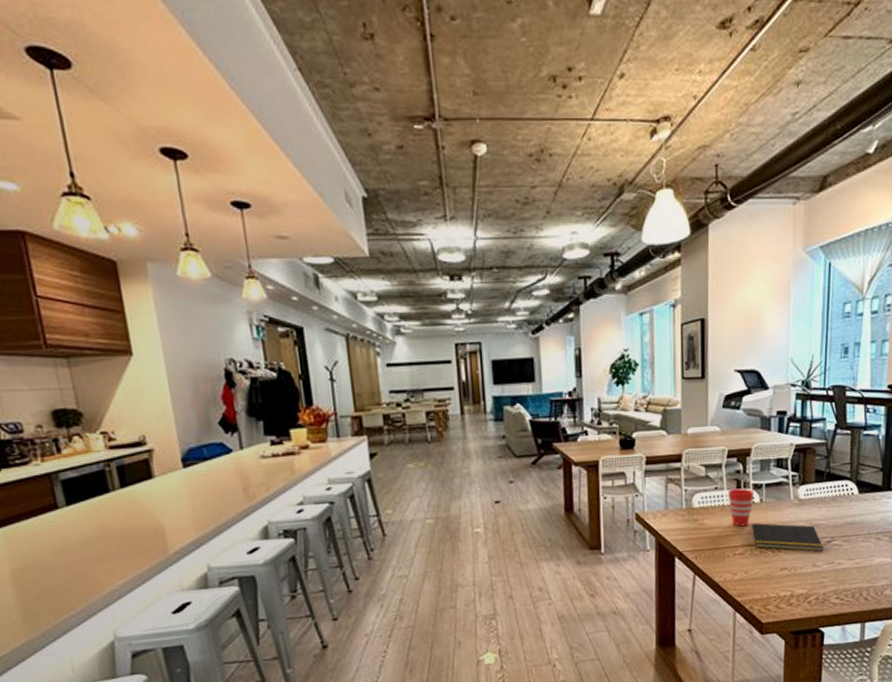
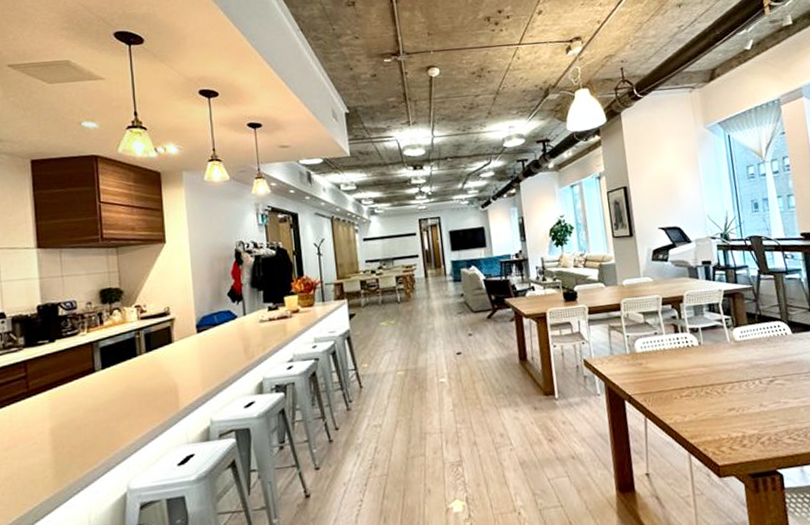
cup: present [729,488,755,527] -> none [667,332,692,369]
notepad: present [750,523,823,552] -> none [693,365,767,391]

